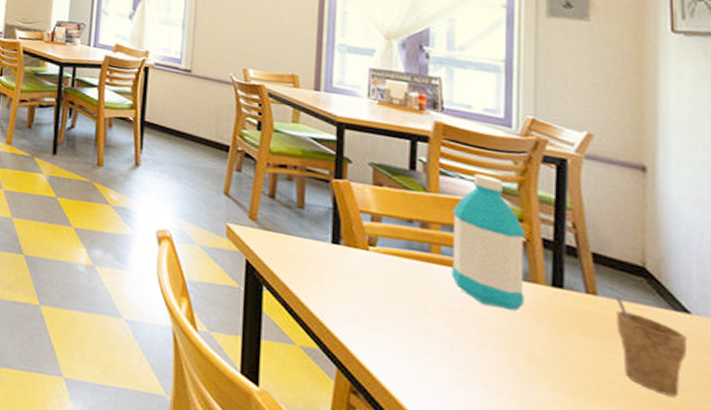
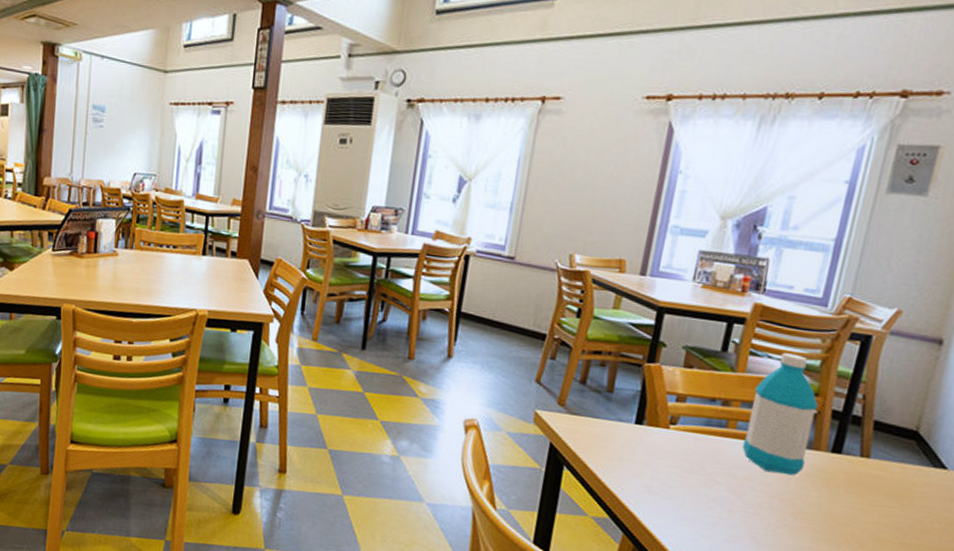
cup: present [615,296,688,398] -> none [877,457,939,539]

